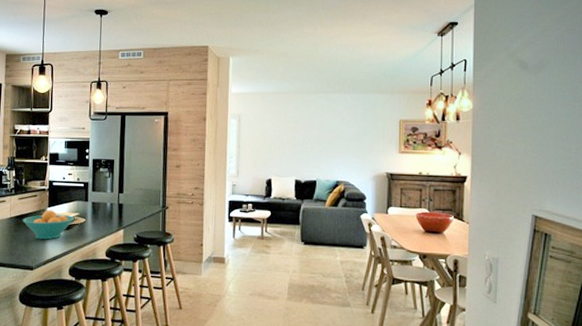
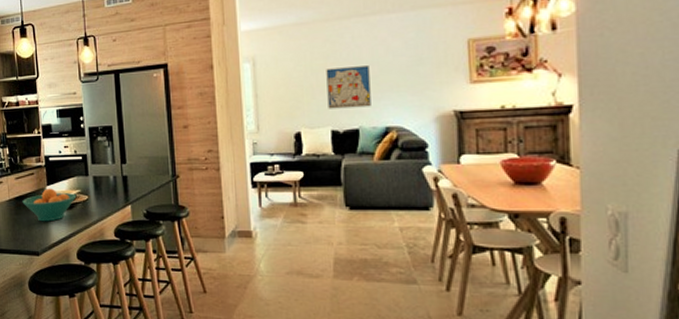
wall art: none [294,131,328,164] -> present [326,66,371,109]

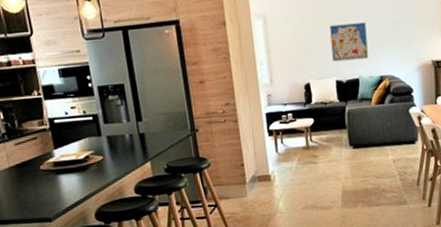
fruit bowl: present [22,188,77,222] -> none [25,151,90,187]

